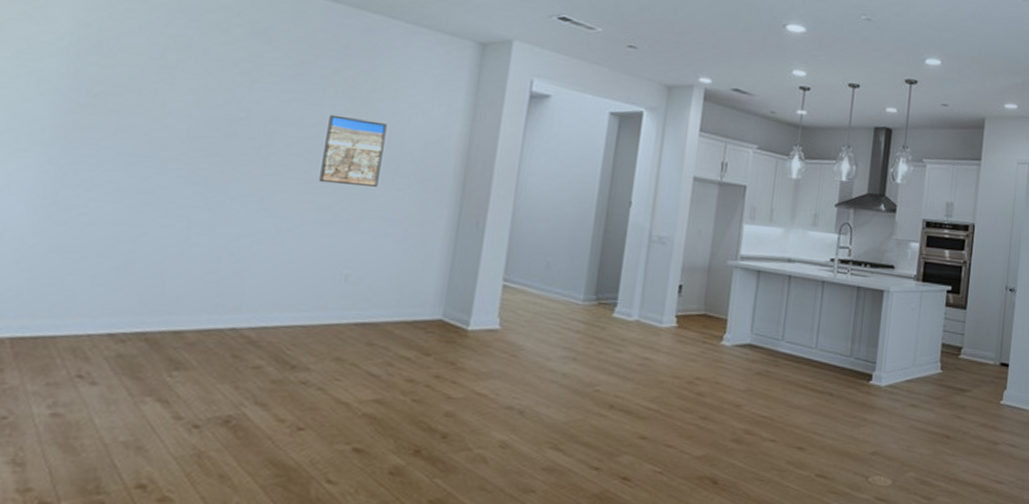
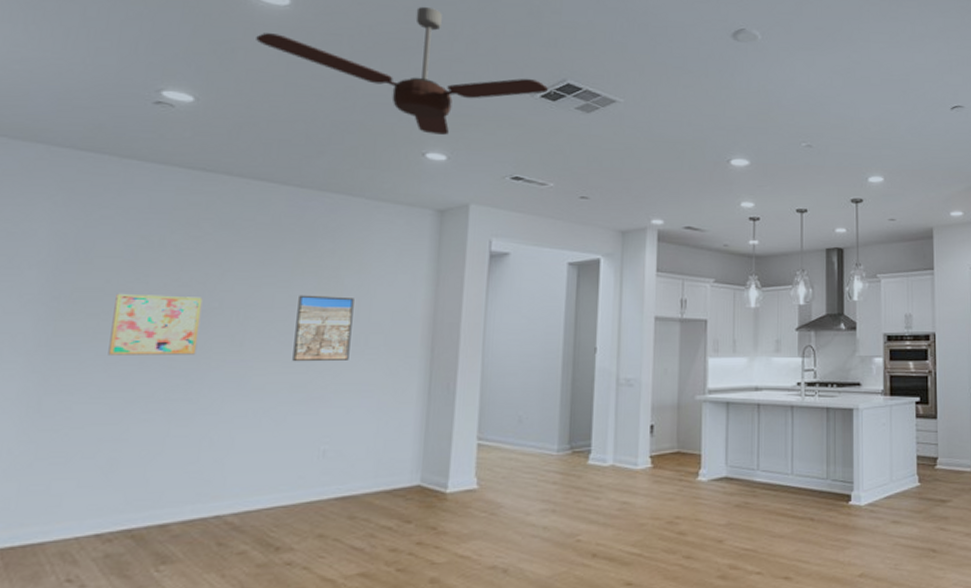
wall art: none [128,92,230,164] -> present [108,293,203,355]

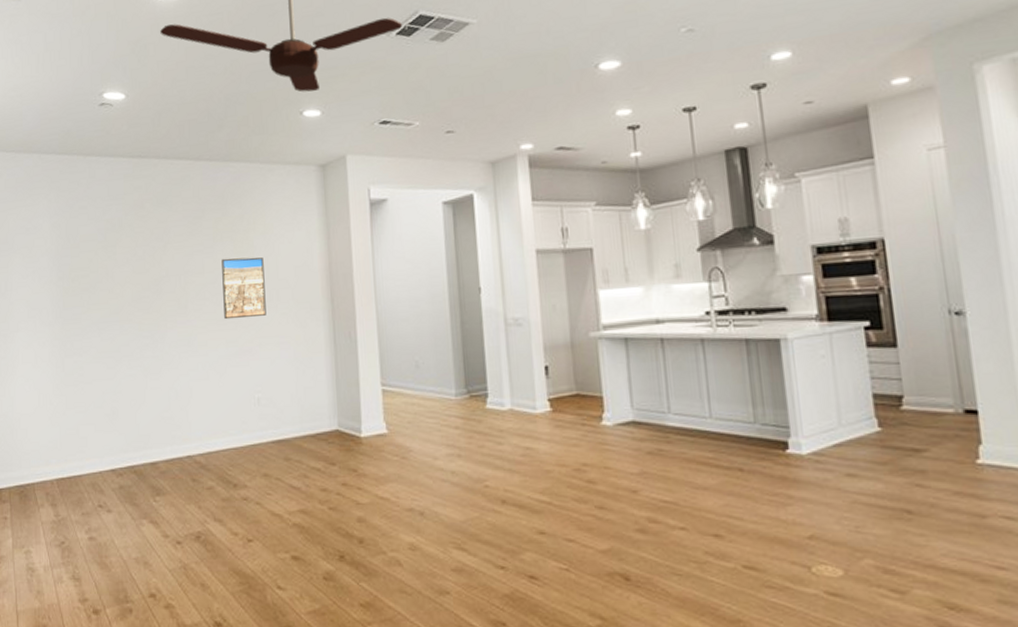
wall art: present [108,293,203,355] -> none [97,268,156,322]

